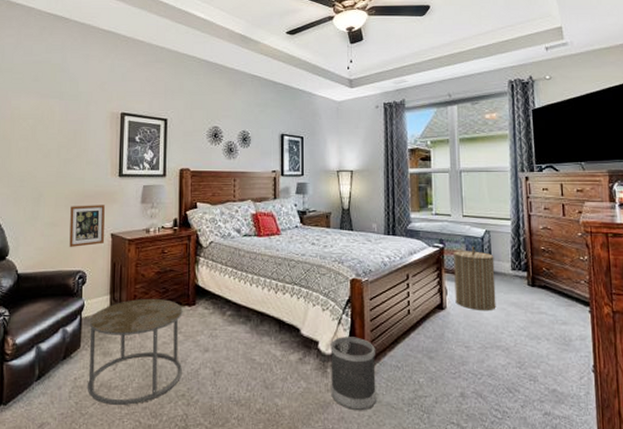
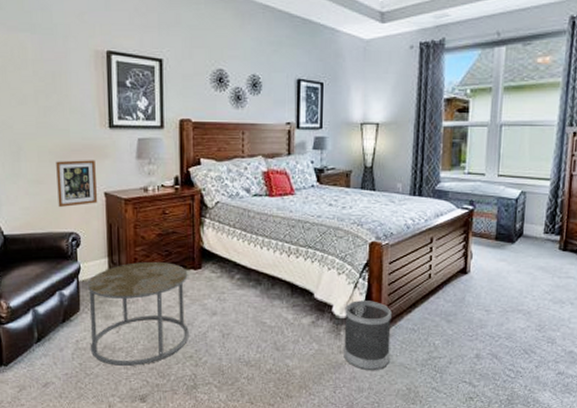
laundry hamper: present [454,246,496,311] -> none [480,208,527,276]

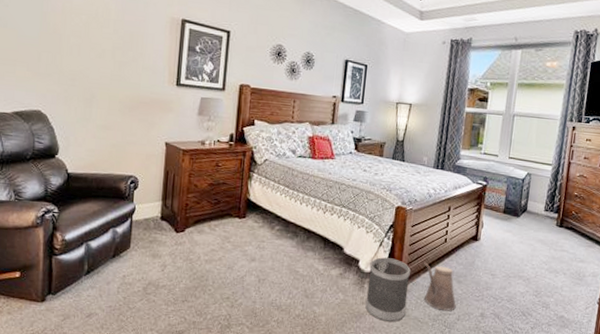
picture frame: present [56,160,98,207] -> none [122,111,160,153]
side table: present [87,262,190,366] -> none [135,208,233,303]
watering can: none [405,302,447,354] -> present [423,262,456,311]

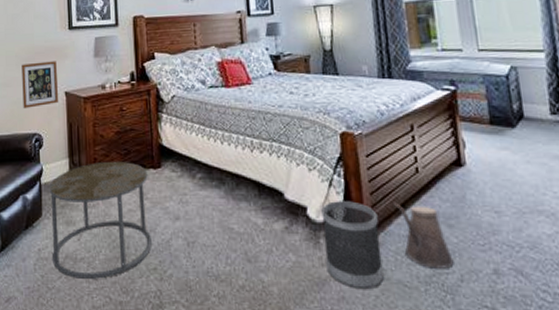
picture frame: none [122,111,160,153] -> present [22,61,59,108]
side table: none [135,208,233,303] -> present [49,162,153,279]

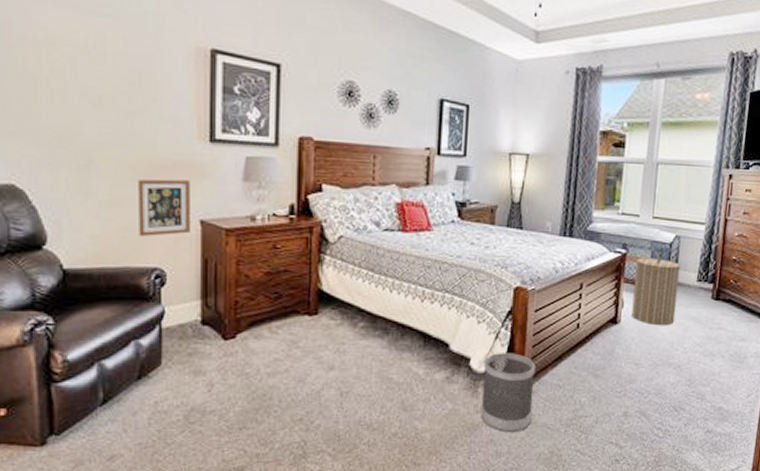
side table: present [49,162,153,279] -> none [172,306,301,432]
watering can: present [392,202,454,269] -> none [551,355,594,413]
laundry hamper: none [470,86,534,167] -> present [631,253,681,326]

